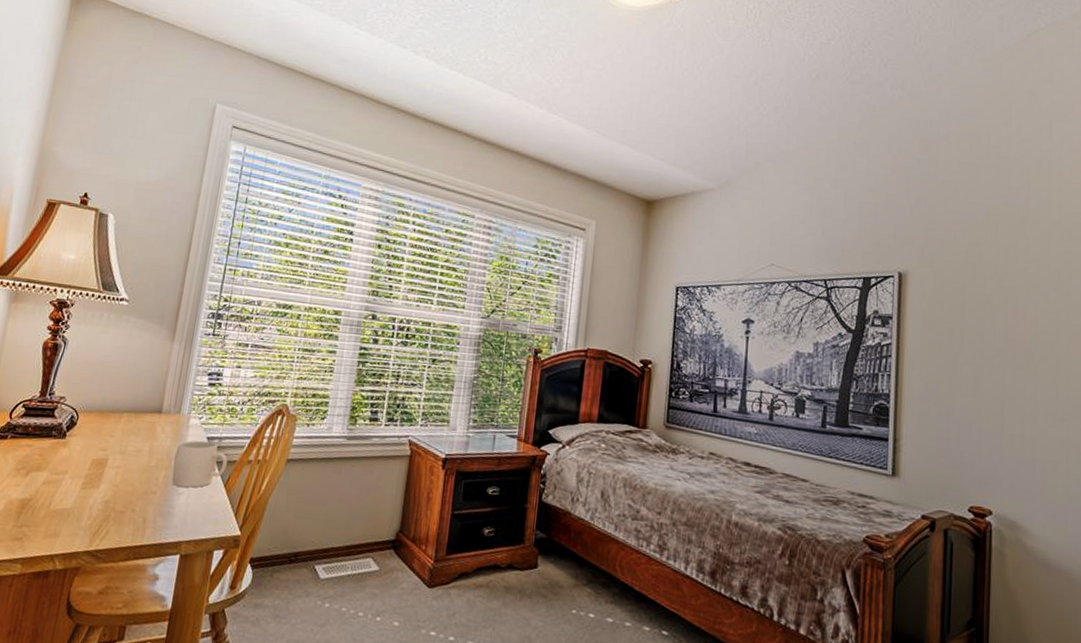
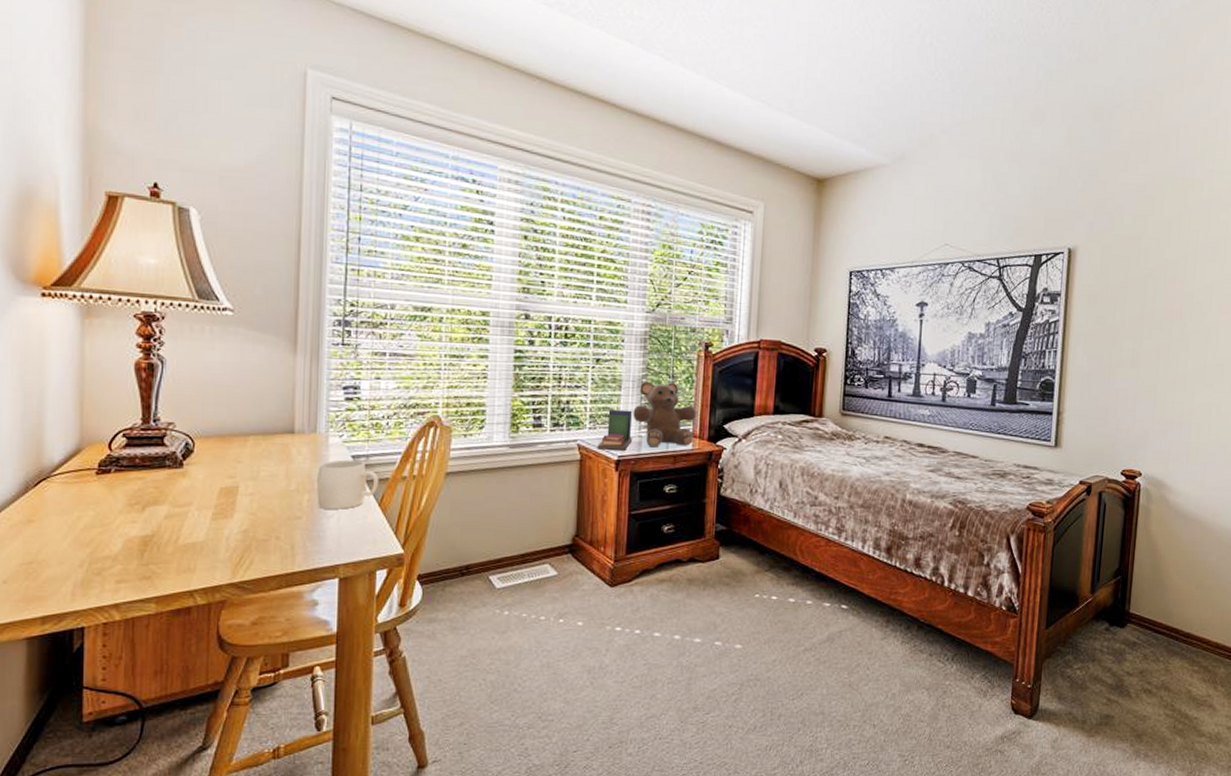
book: none [426,408,463,449] -> present [597,409,633,450]
teddy bear: none [462,383,524,449] -> present [633,381,697,448]

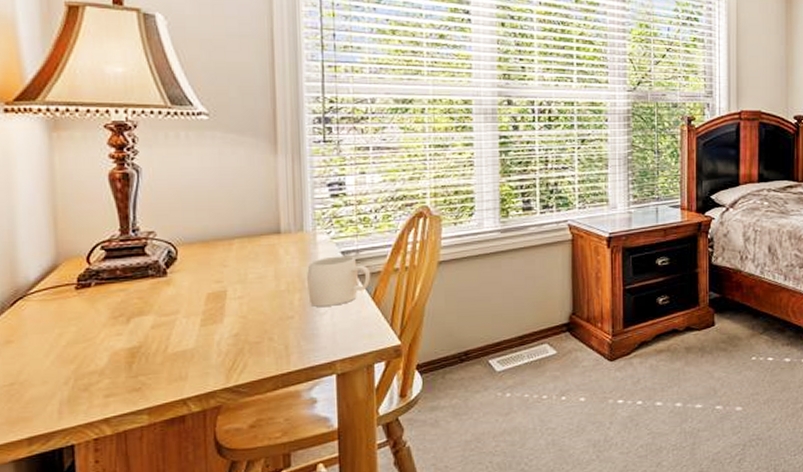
book: present [597,409,633,450] -> none [587,188,623,228]
teddy bear: present [633,381,697,448] -> none [621,158,684,223]

